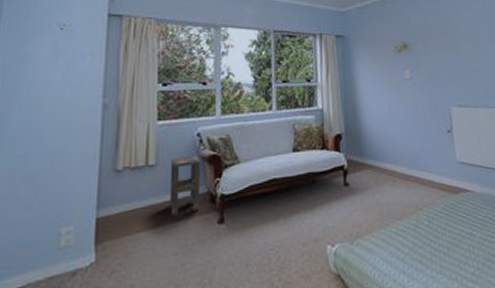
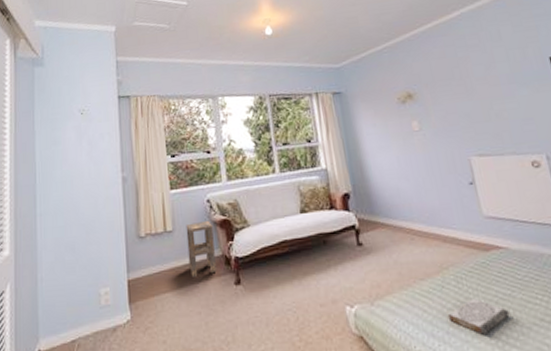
book: none [419,236,470,271] -> present [448,298,510,335]

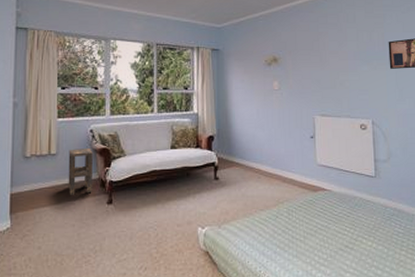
book: present [448,298,510,335] -> none [278,227,324,255]

